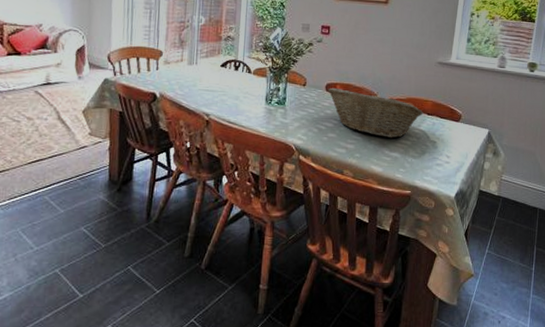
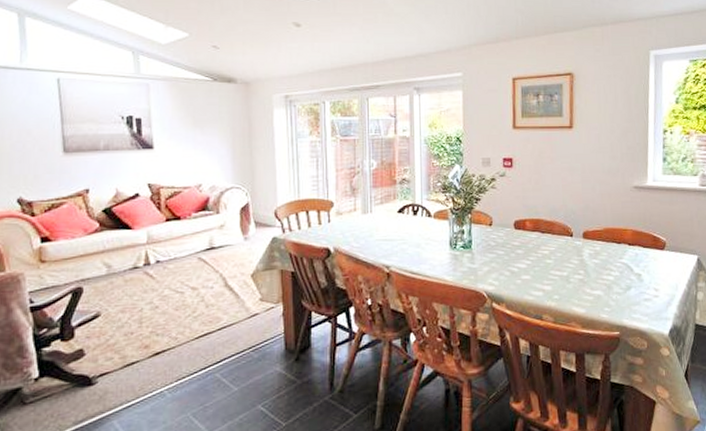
fruit basket: present [327,87,423,139] -> none [516,224,624,275]

